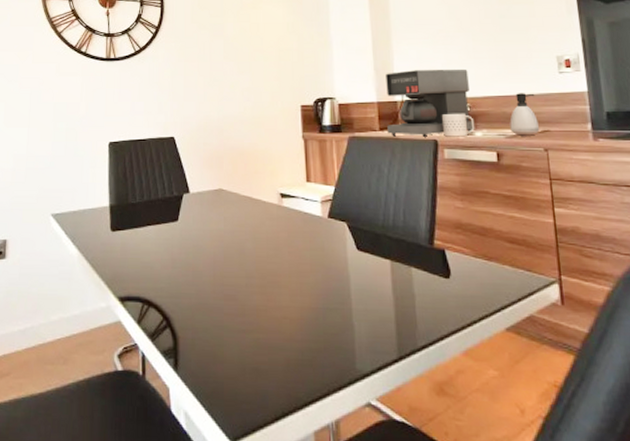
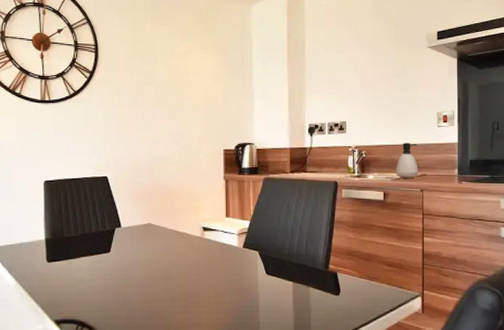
coffee maker: present [386,68,473,137] -> none [297,120,366,179]
mug: present [441,113,475,137] -> none [342,159,368,179]

